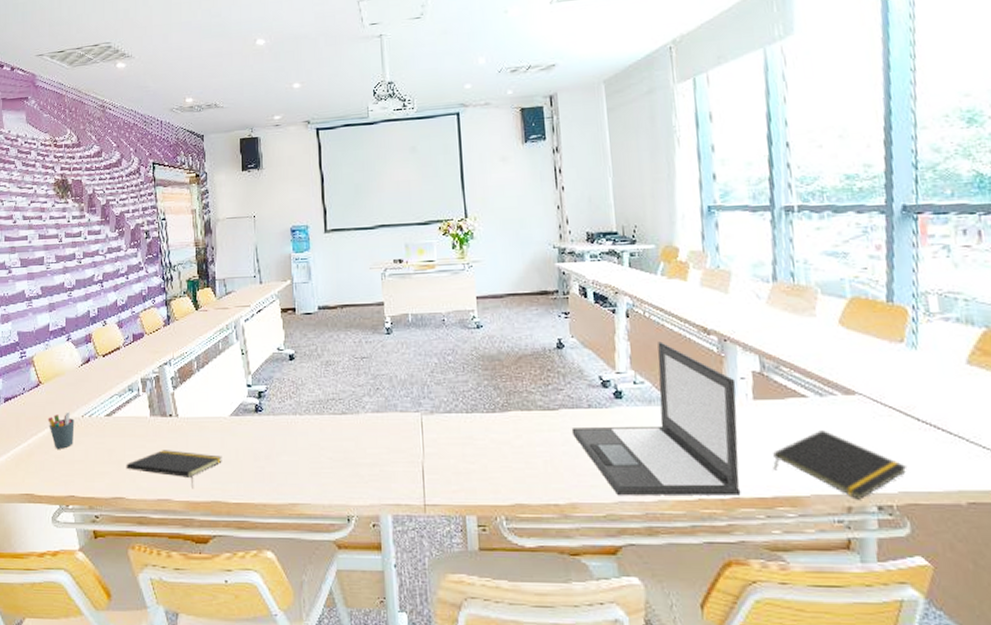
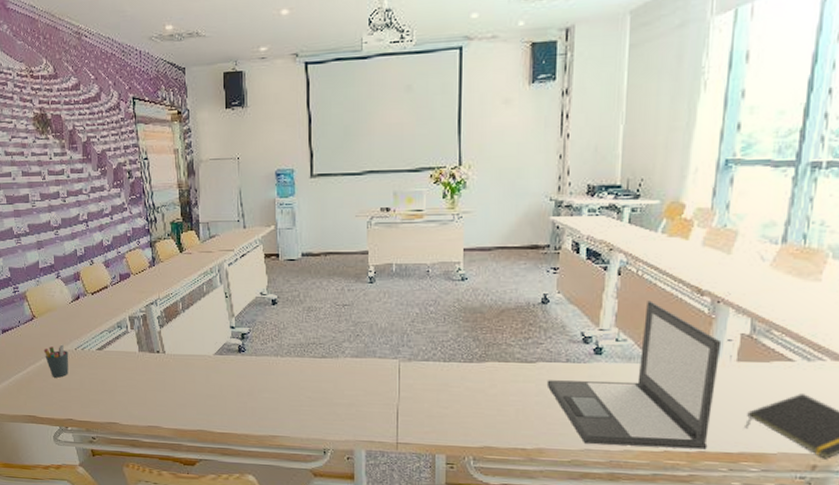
notepad: present [126,450,222,489] -> none [118,383,207,418]

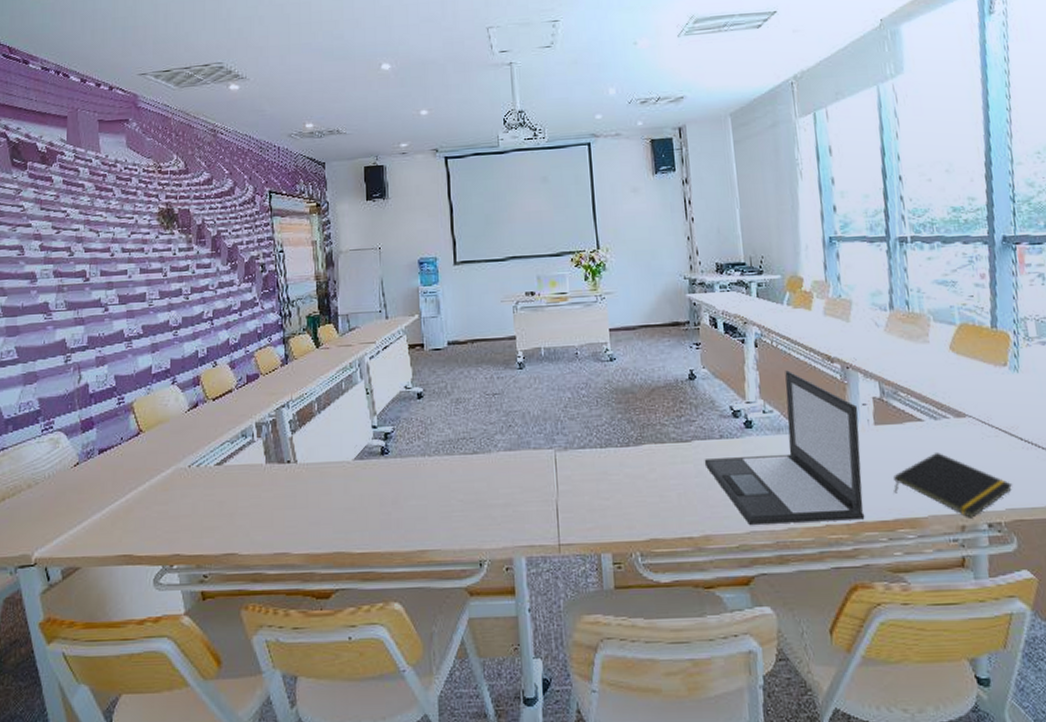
pen holder: present [43,344,69,378] -> none [149,462,180,504]

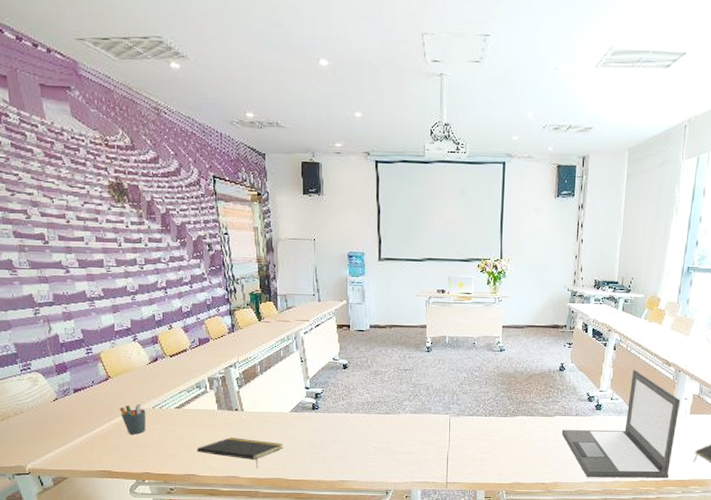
pen holder: none [149,462,180,504] -> present [119,403,146,434]
notepad: none [238,499,345,540] -> present [196,437,283,469]

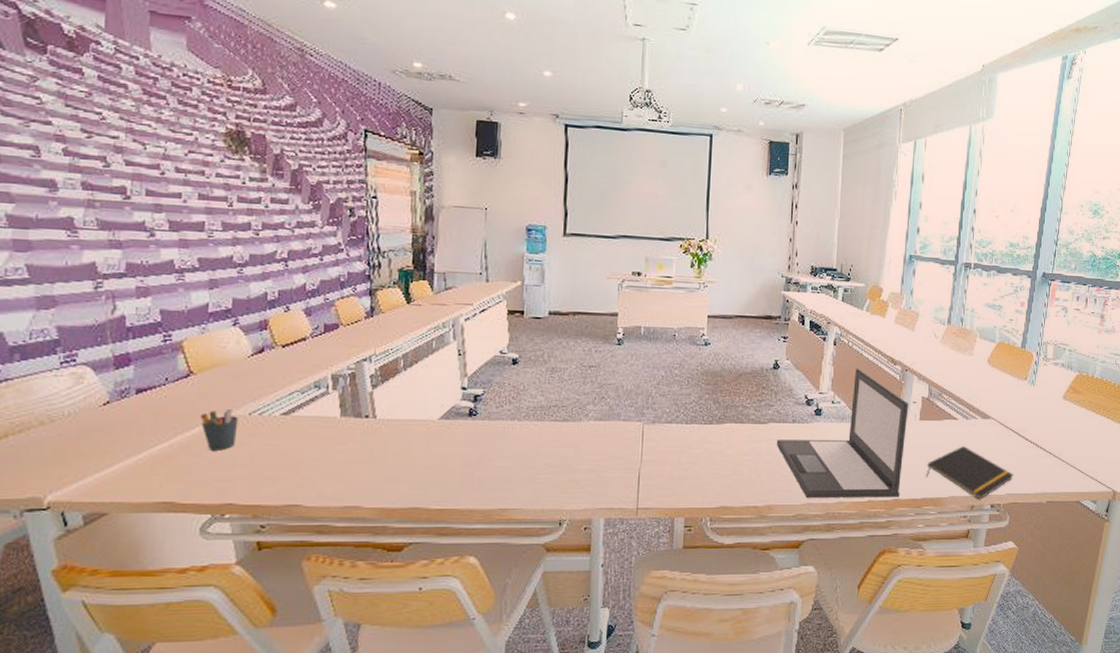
notepad: present [196,437,283,469] -> none [305,454,426,495]

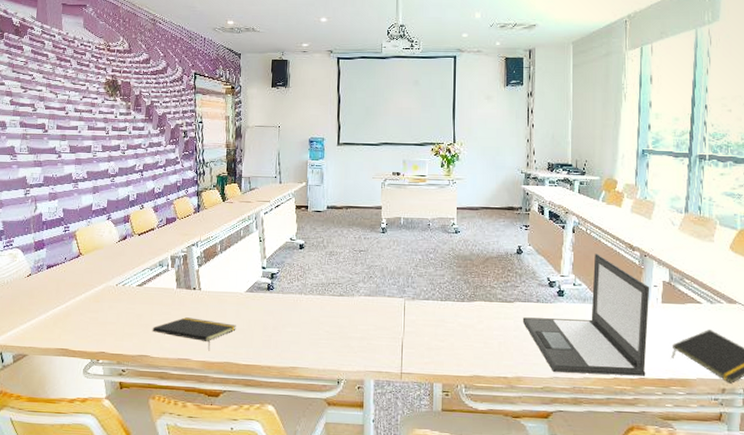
pen holder: present [200,408,239,451] -> none [85,280,110,312]
notepad: none [305,454,426,495] -> present [152,317,236,351]

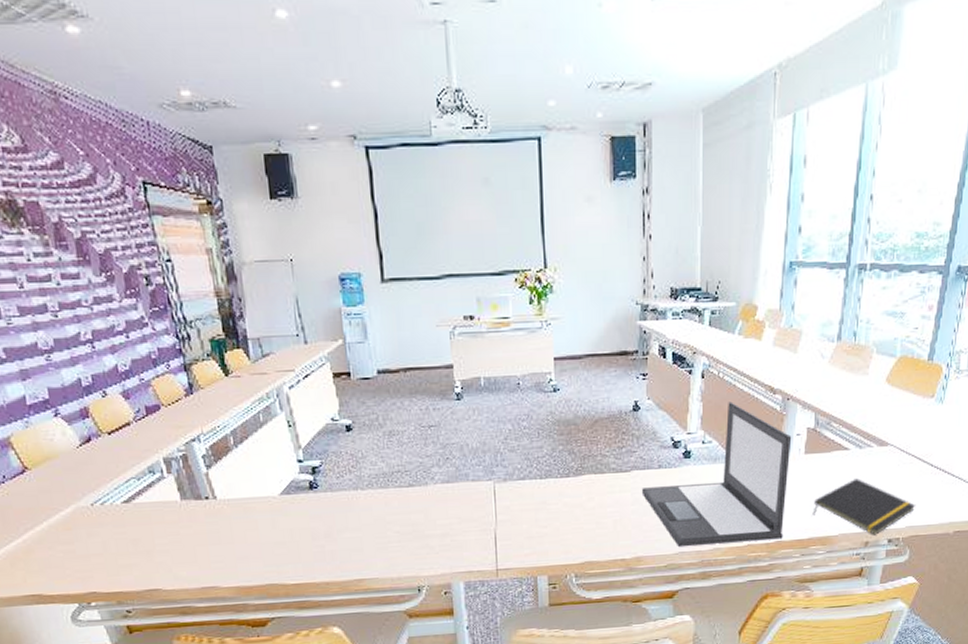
notepad: present [152,317,236,351] -> none [157,535,275,574]

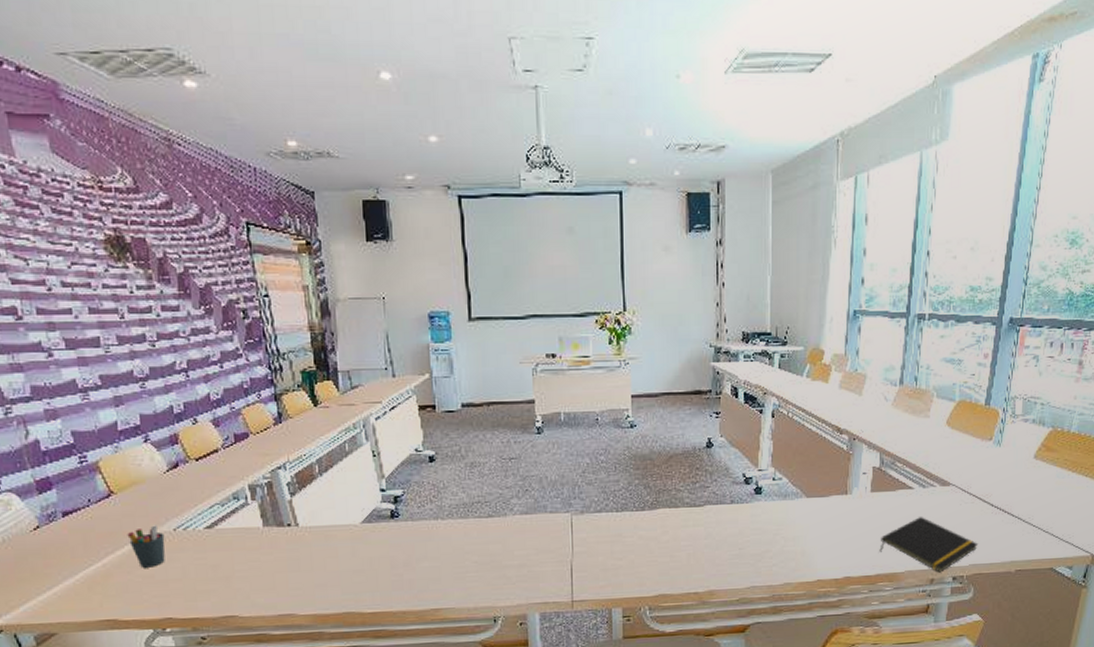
pen holder: none [44,500,85,543] -> present [127,525,166,568]
laptop: present [641,402,792,546] -> none [714,440,859,581]

